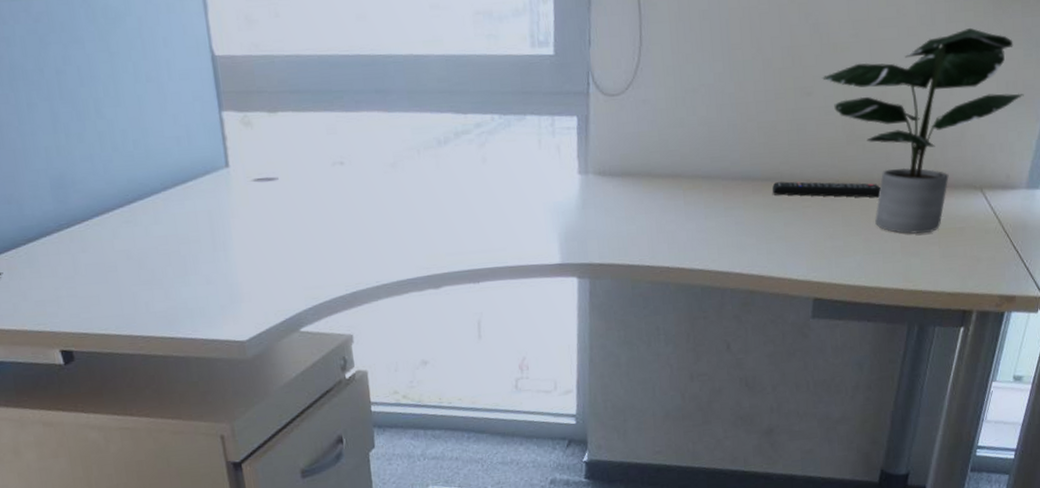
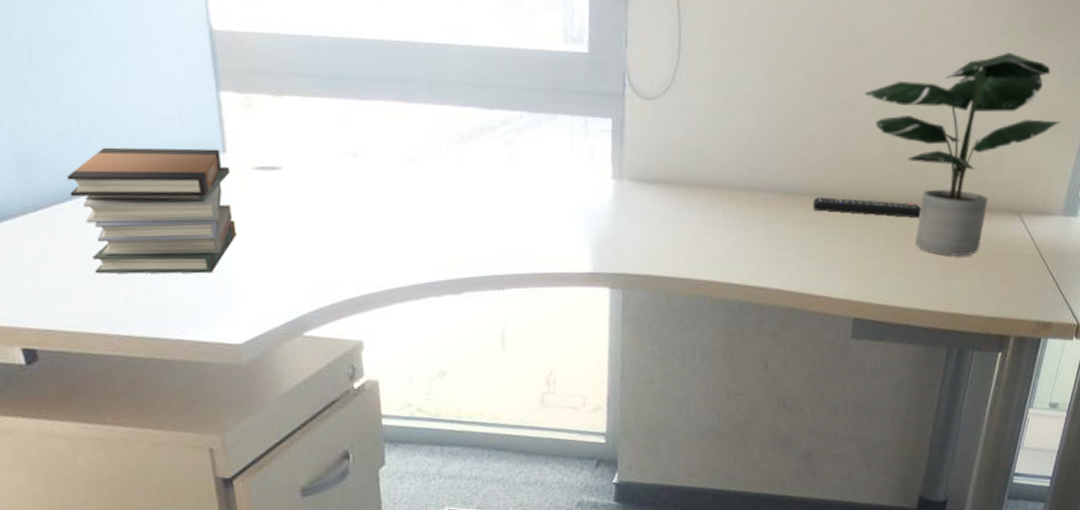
book stack: none [93,164,240,282] -> present [66,147,237,274]

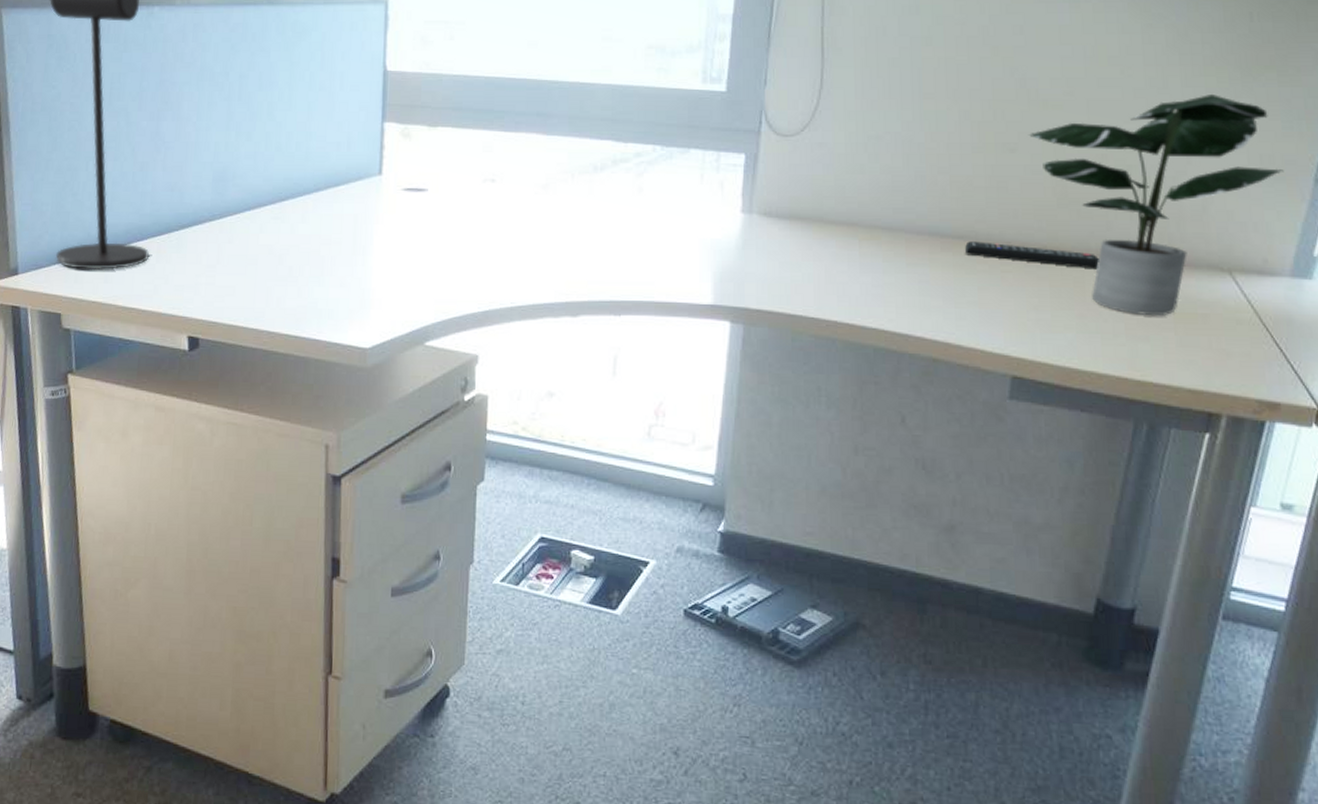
book stack: present [66,147,237,274] -> none [249,167,382,281]

